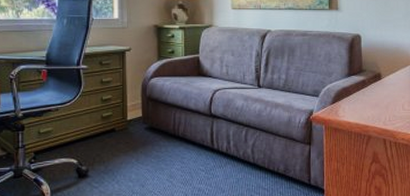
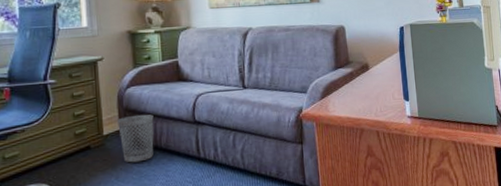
wastebasket: none [141,104,173,148] -> present [118,114,154,163]

